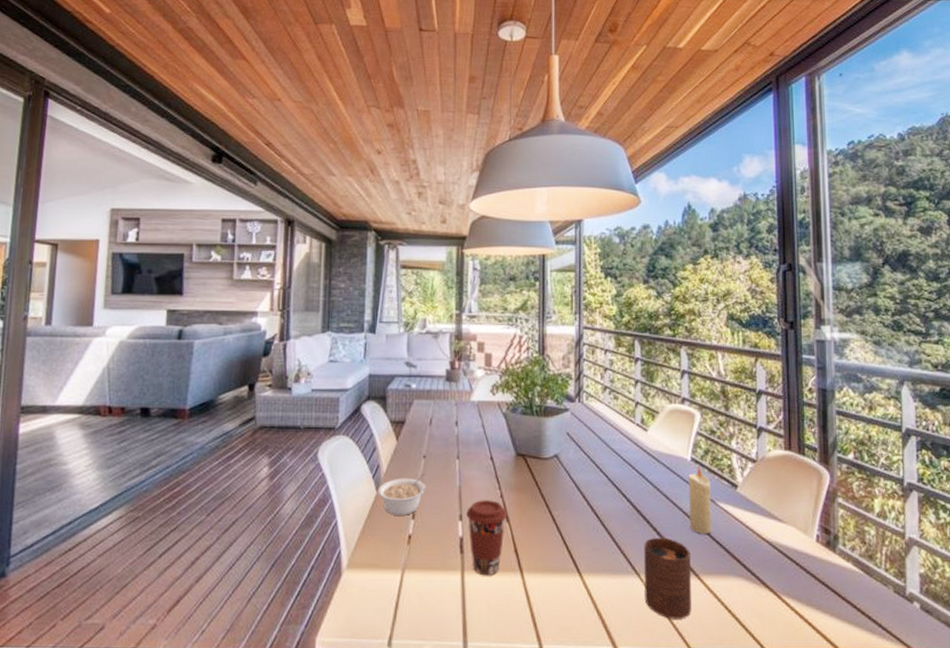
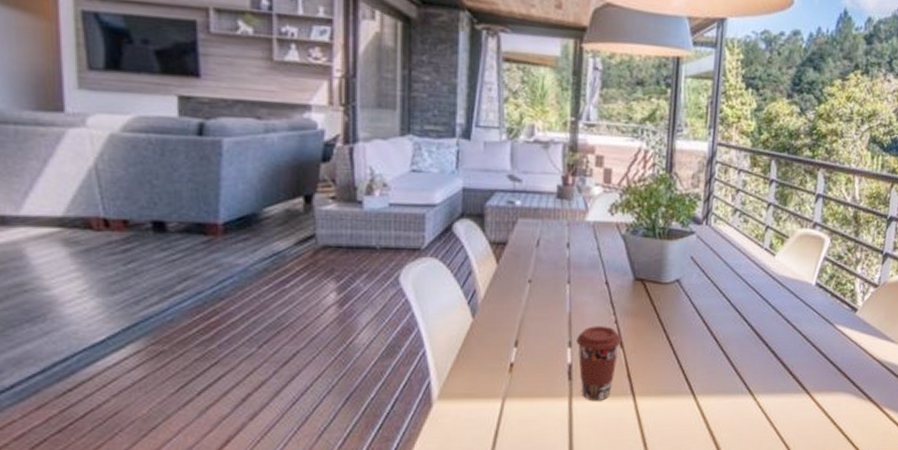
legume: present [378,473,426,516] -> none [474,299,532,343]
cup: present [644,537,692,619] -> none [756,359,805,433]
candle: present [688,465,711,534] -> none [807,290,832,355]

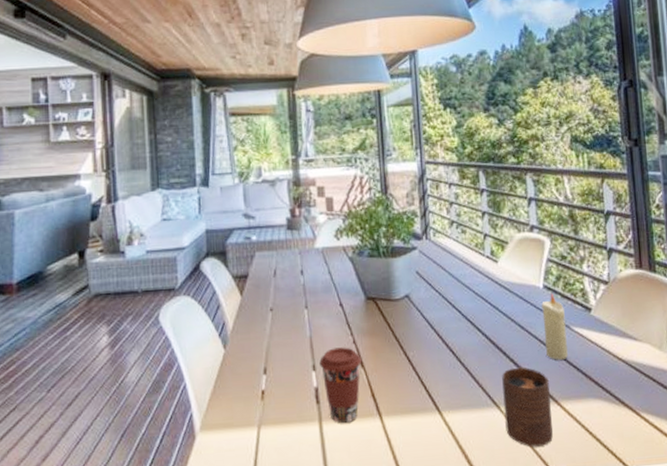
cup: none [756,359,805,433] -> present [502,367,554,447]
candle: none [807,290,832,355] -> present [542,292,568,360]

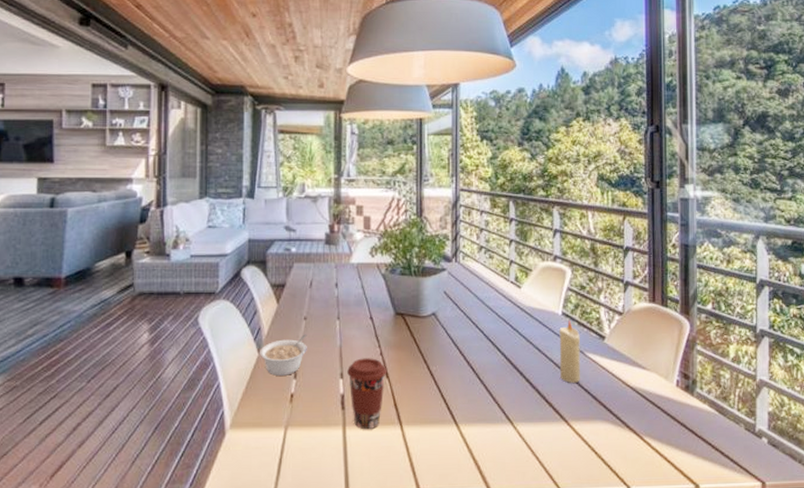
legume: none [226,326,276,372] -> present [260,334,307,376]
cup: present [502,367,554,447] -> none [517,387,562,463]

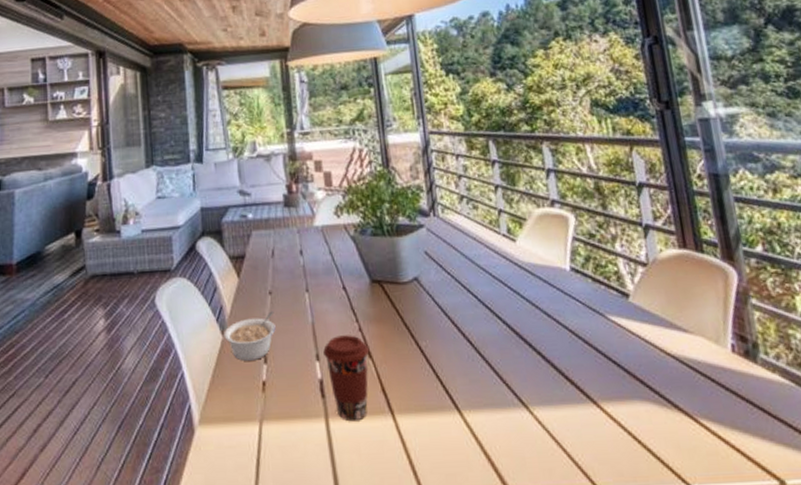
candle: present [559,319,580,383] -> none [570,275,605,354]

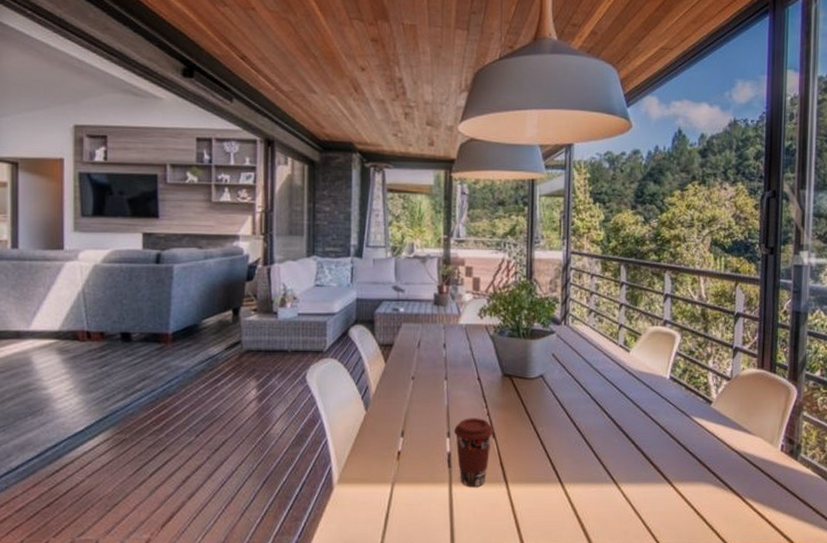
legume: present [224,311,276,361] -> none [367,393,415,433]

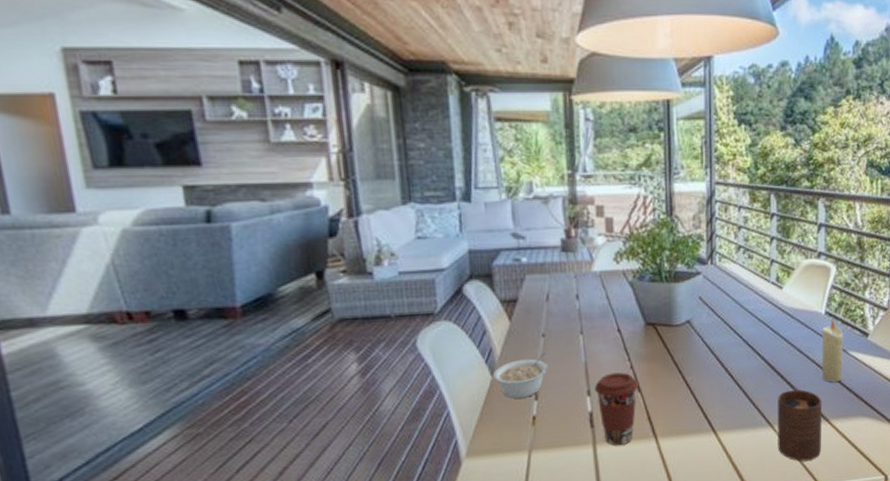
legume: none [367,393,415,433] -> present [493,352,548,399]
cup: none [621,449,665,522] -> present [777,389,822,462]
candle: none [665,383,687,446] -> present [821,318,843,382]

